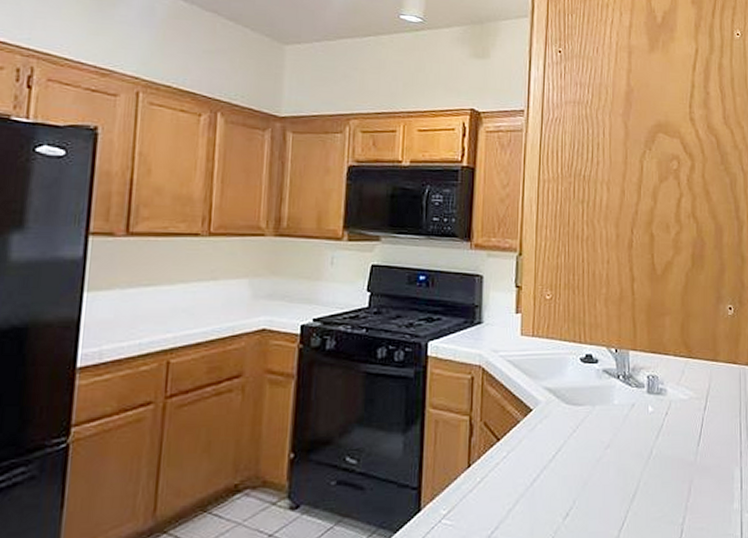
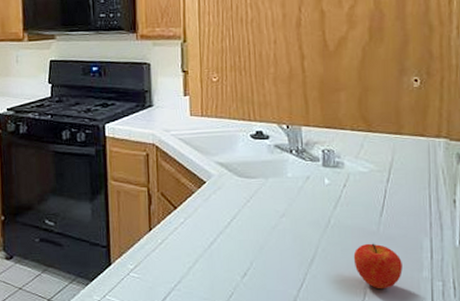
fruit: none [672,474,716,524] -> present [353,243,403,288]

